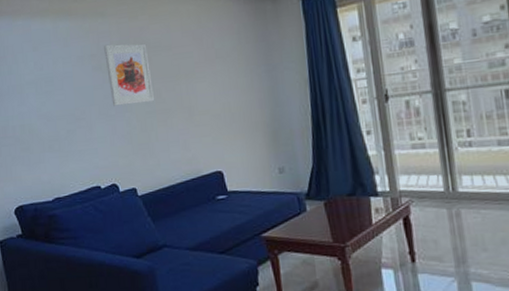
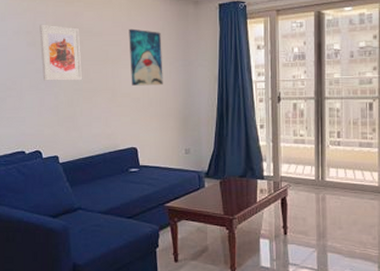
wall art: none [200,36,245,101] -> present [129,28,163,86]

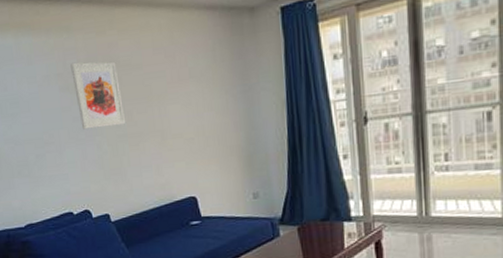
wall art: present [129,28,163,86] -> none [173,53,220,124]

